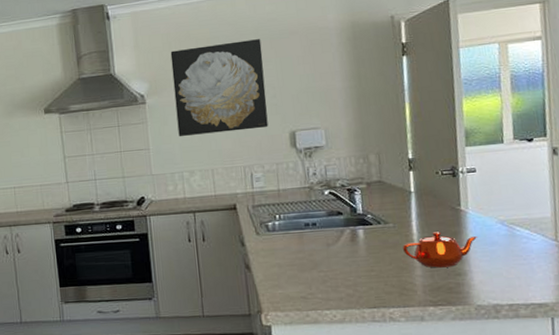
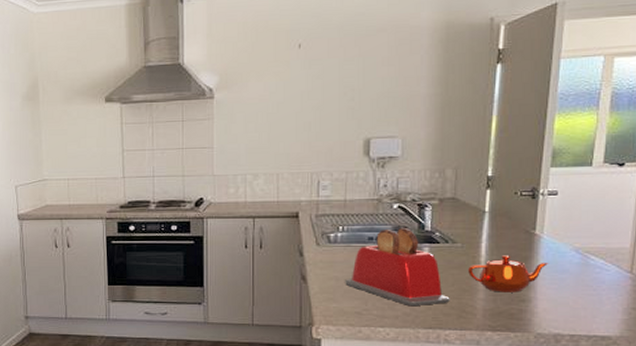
wall art: present [170,39,268,137] -> none [245,35,345,137]
toaster: none [287,211,390,287] -> present [345,227,450,305]

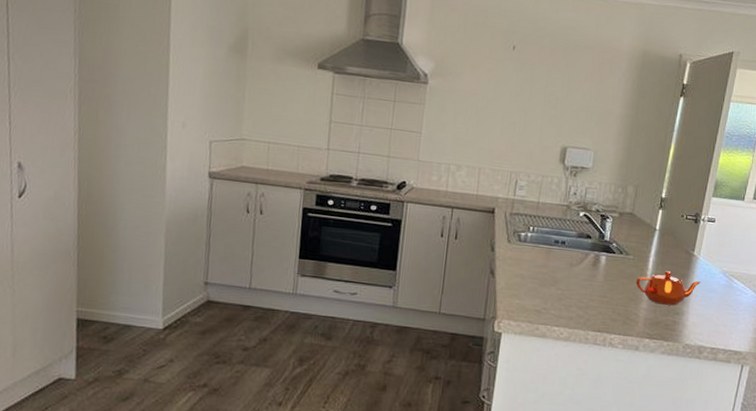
toaster: present [345,227,450,305] -> none [529,234,618,310]

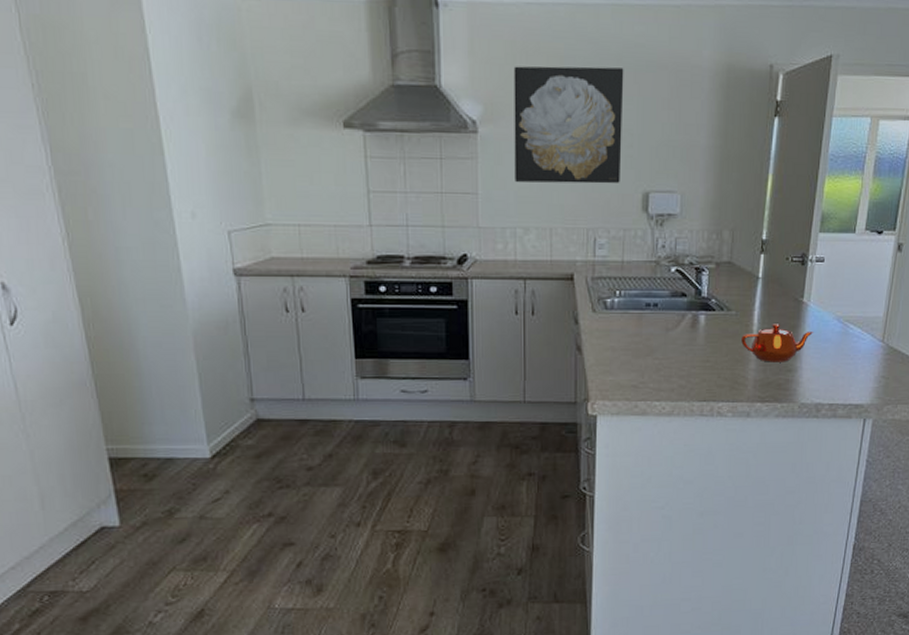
wall art: none [454,34,556,137] -> present [513,66,624,184]

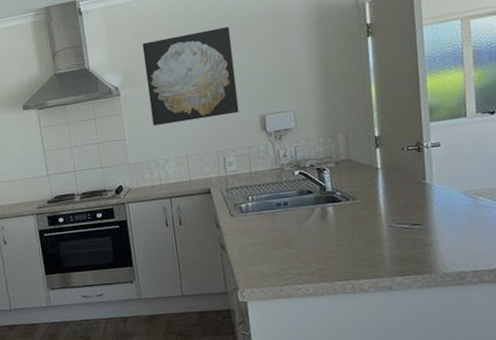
teapot: present [741,324,814,362] -> none [371,205,443,240]

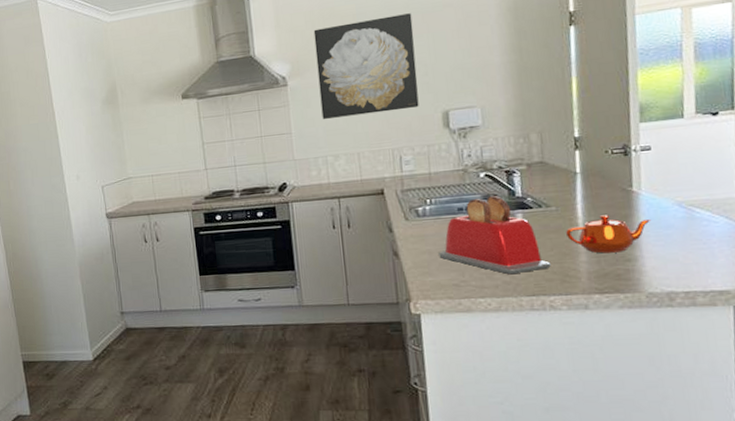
toaster: none [261,190,359,262] -> present [439,195,551,274]
teapot: none [371,205,443,240] -> present [566,215,652,254]

